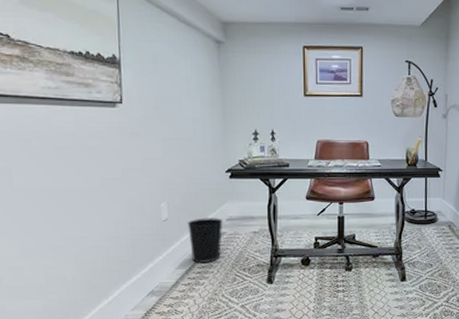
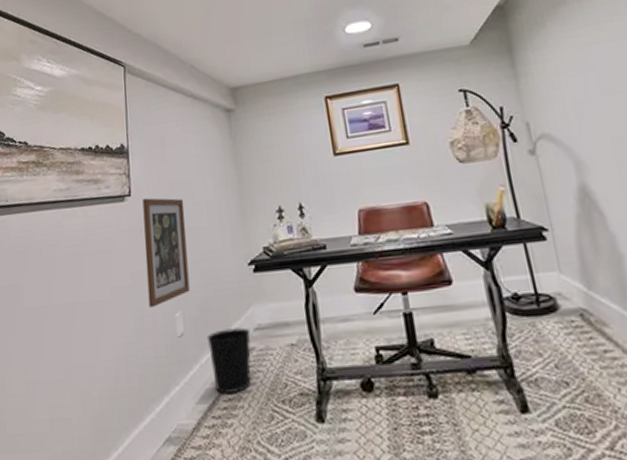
wall art: none [133,107,175,198] -> present [142,198,190,308]

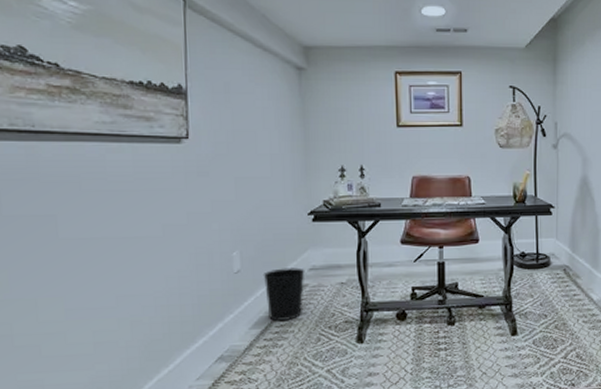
wall art: present [142,198,190,308] -> none [201,143,249,246]

